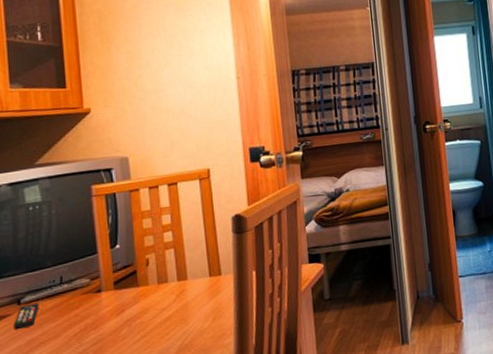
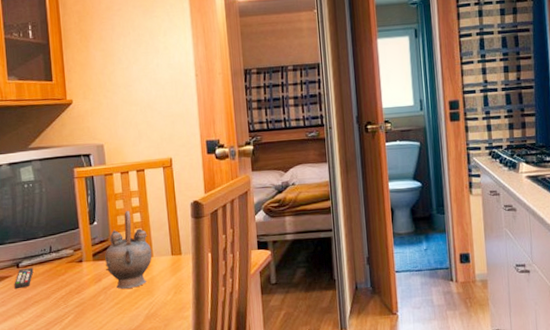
teapot: none [129,230,187,320] -> present [105,211,152,289]

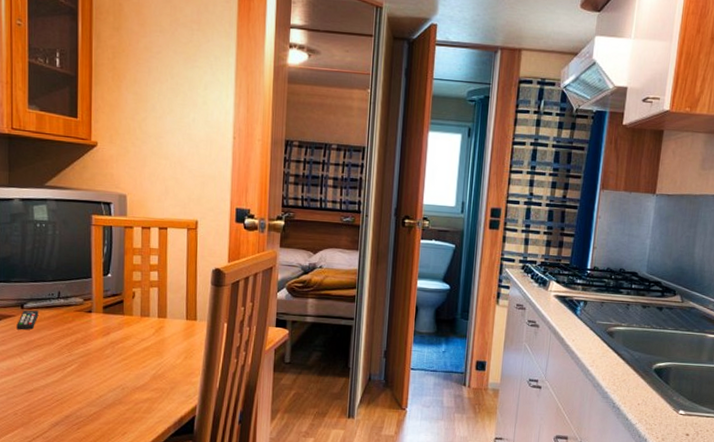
teapot: present [105,211,152,289] -> none [115,268,166,347]

